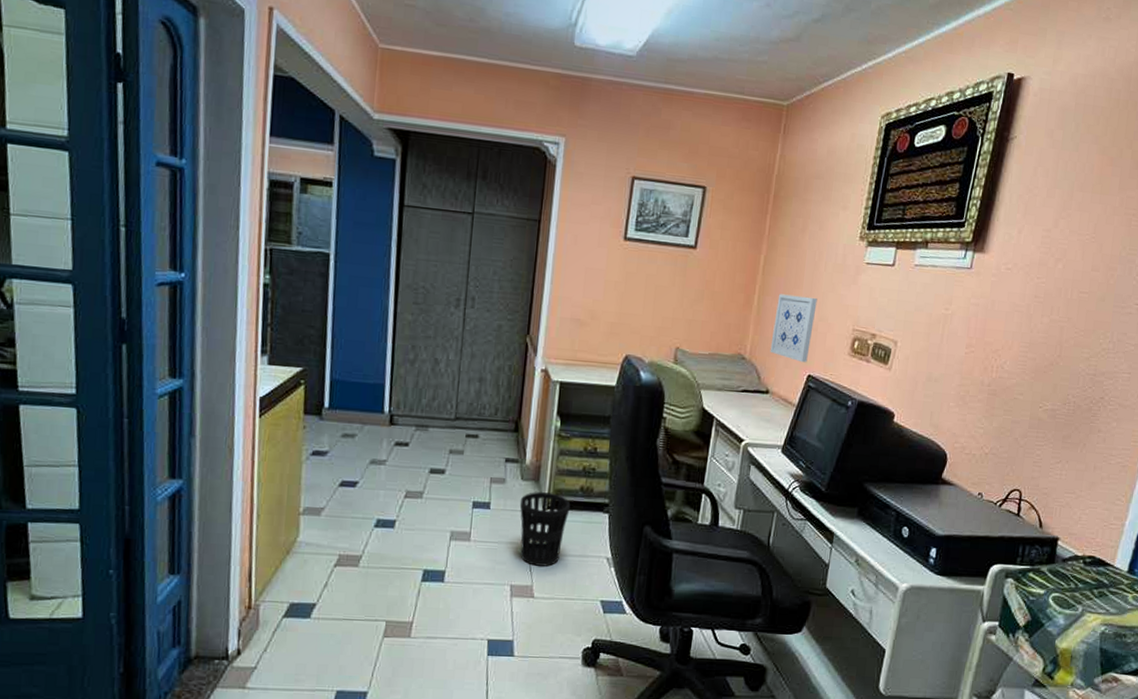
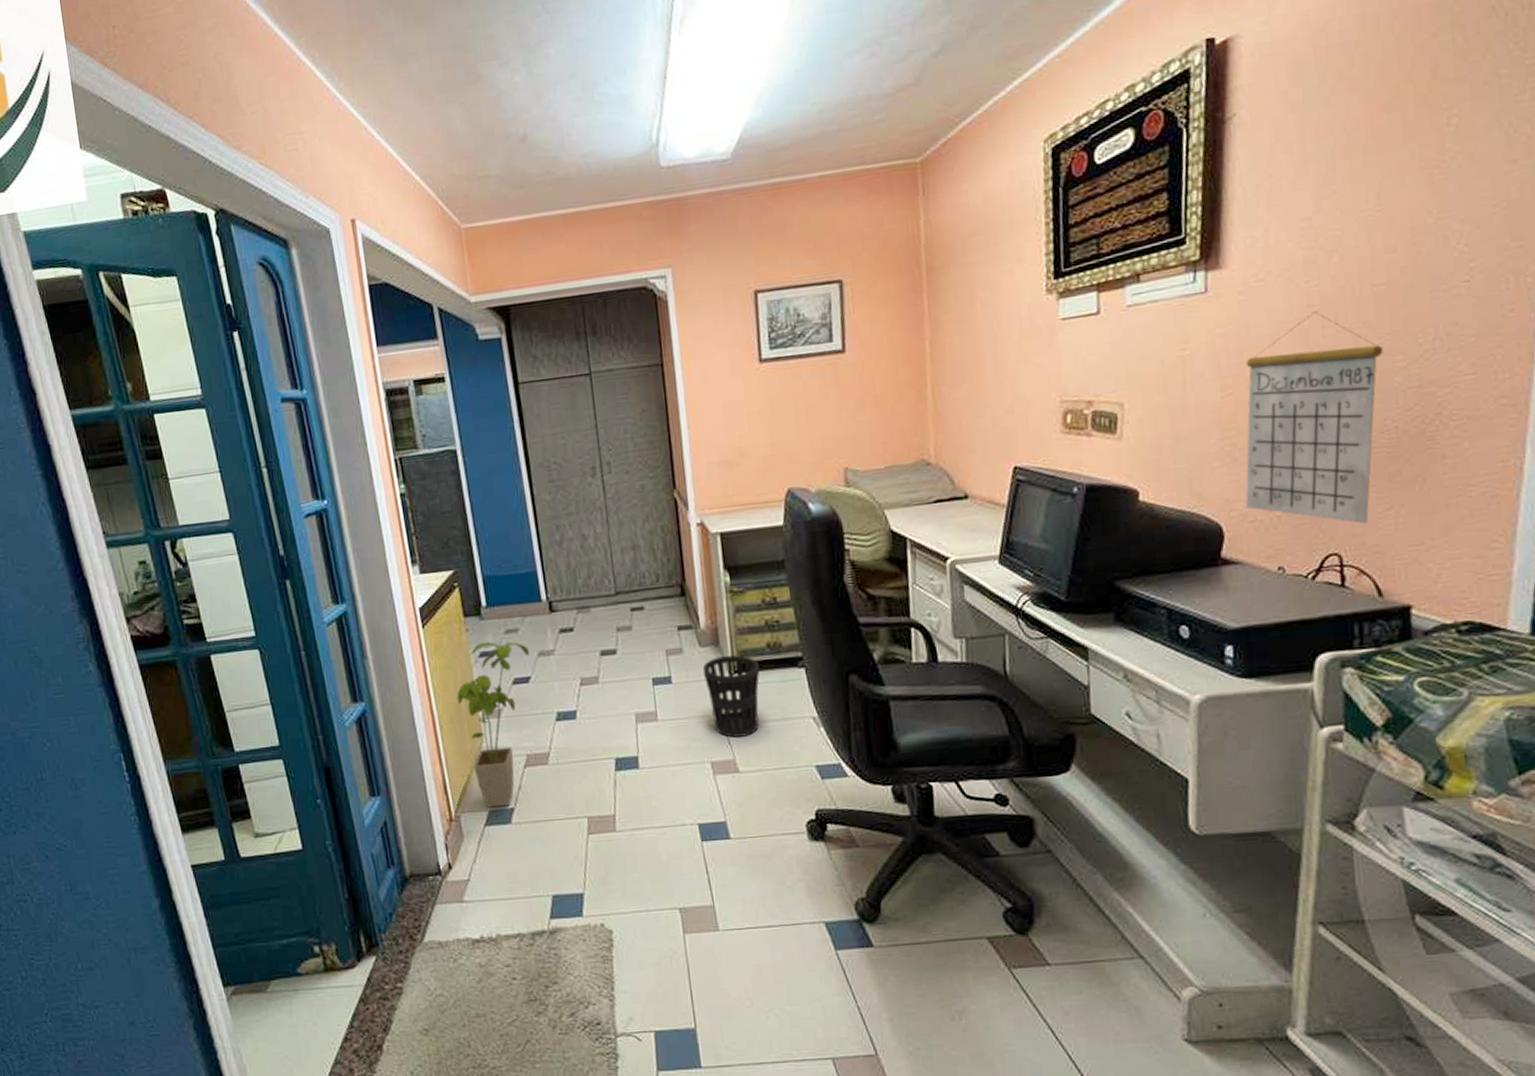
house plant: none [280,441,362,601] -> present [457,641,529,808]
wall art: present [770,294,817,363] -> none [956,374,1010,454]
calendar: none [966,302,1077,471] -> present [1245,311,1383,524]

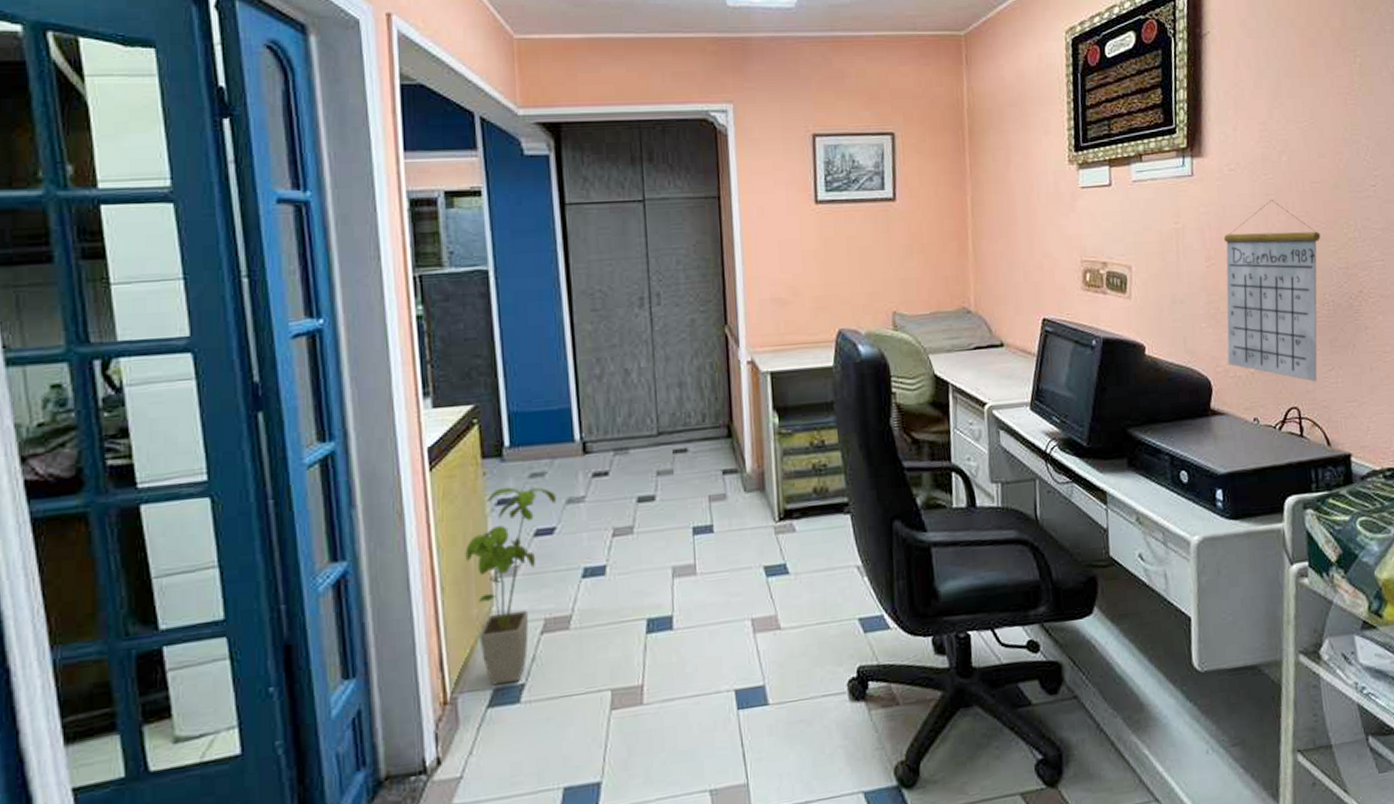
wastebasket: present [702,655,760,738] -> none [746,501,806,591]

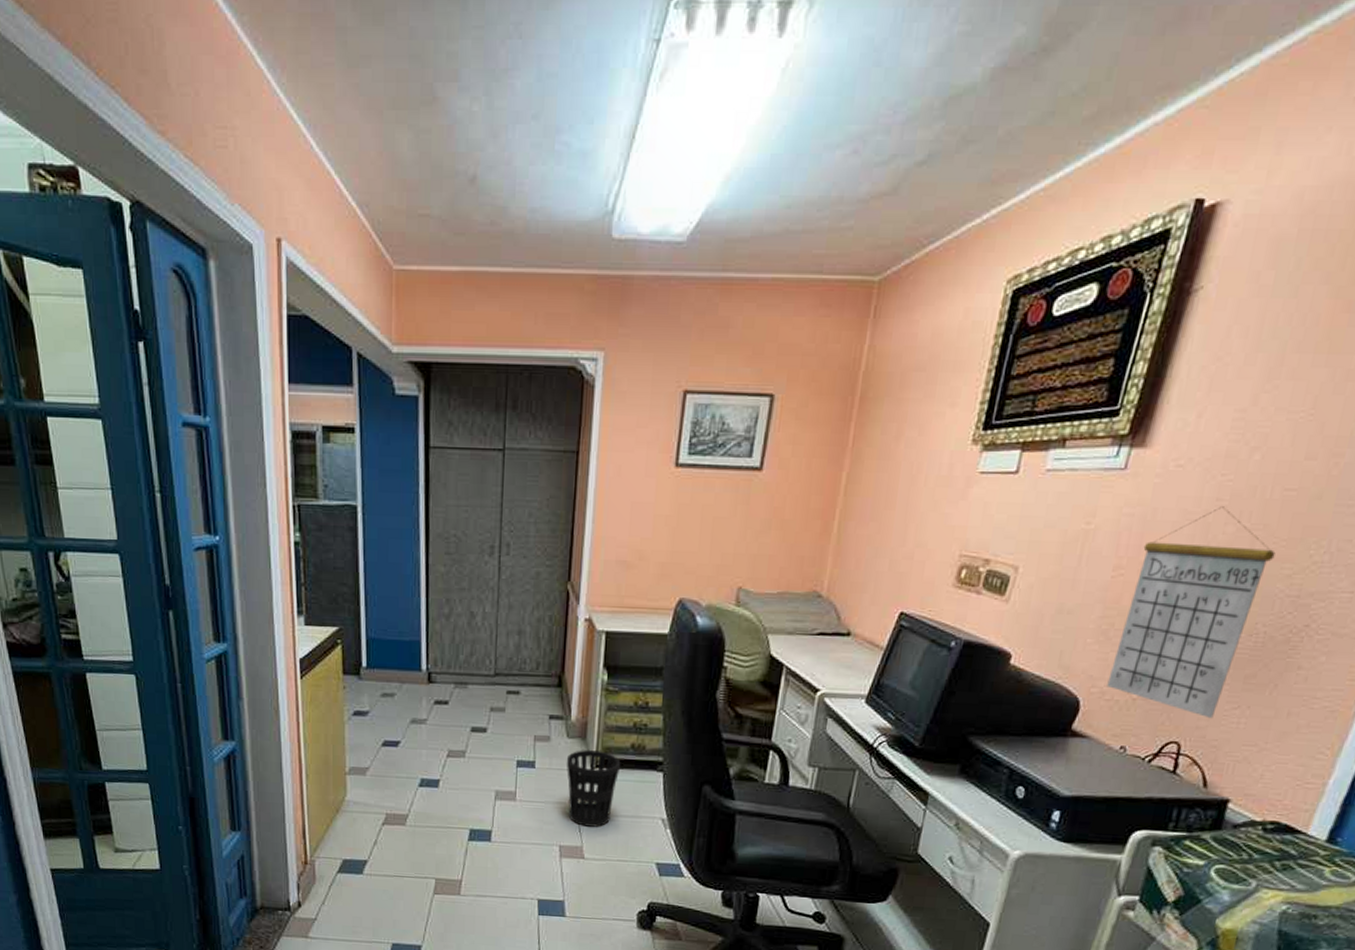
house plant: present [465,487,556,686] -> none [326,701,402,858]
wastebasket: none [746,501,806,591] -> present [566,750,621,827]

